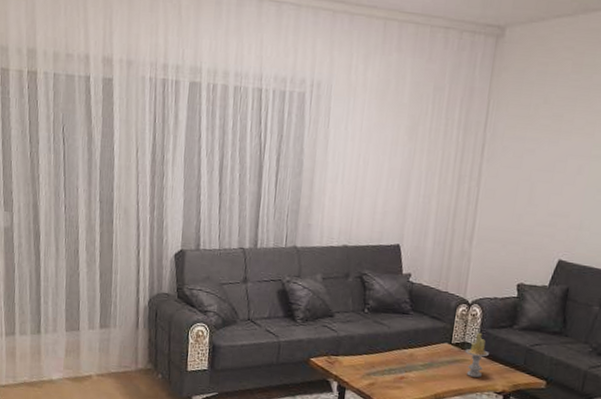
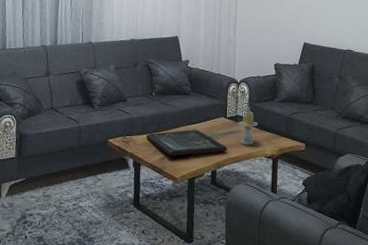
board game: none [353,354,449,383] -> present [145,130,227,156]

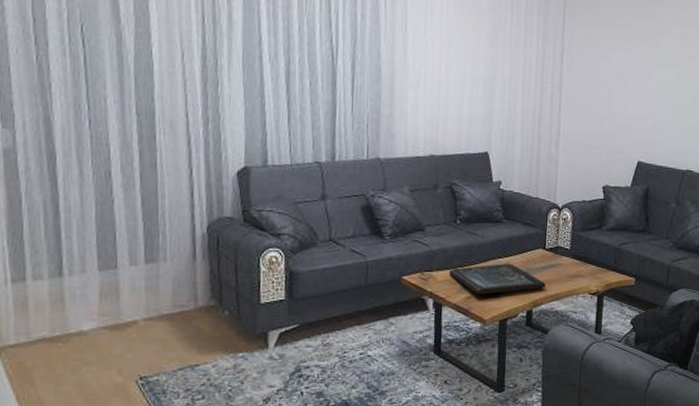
candle: present [238,107,258,145] -> none [559,237,581,280]

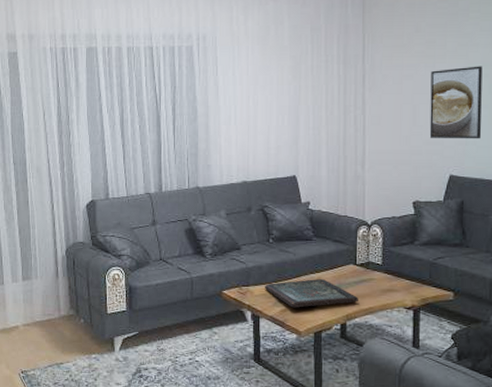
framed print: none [621,54,673,128] -> present [429,66,483,139]

